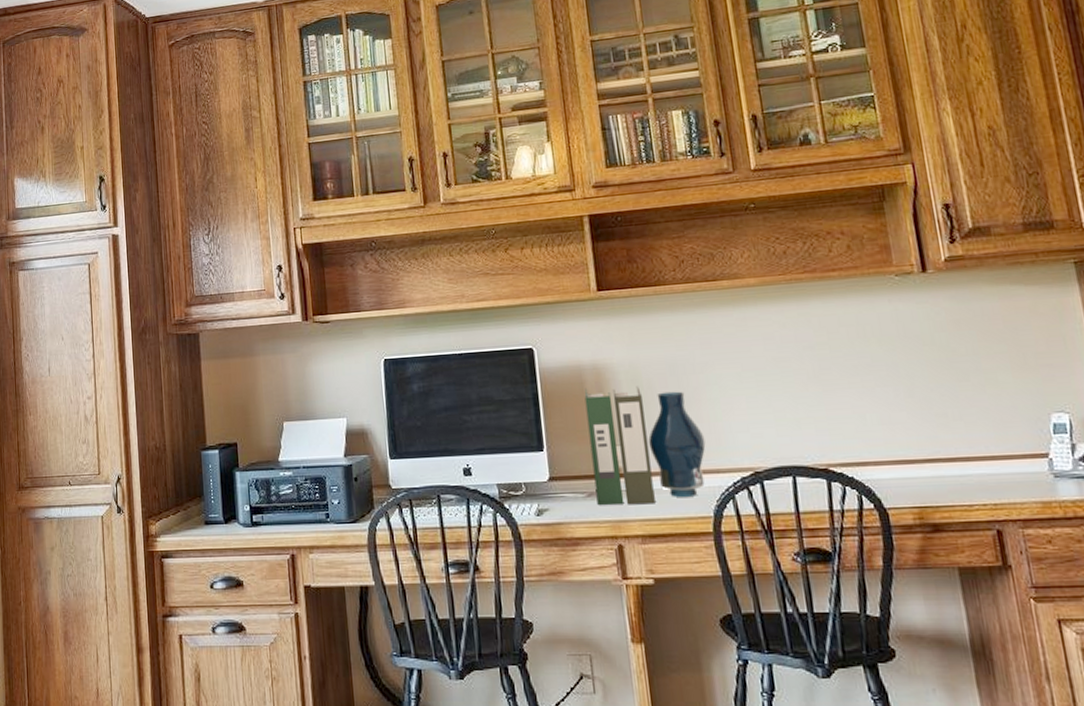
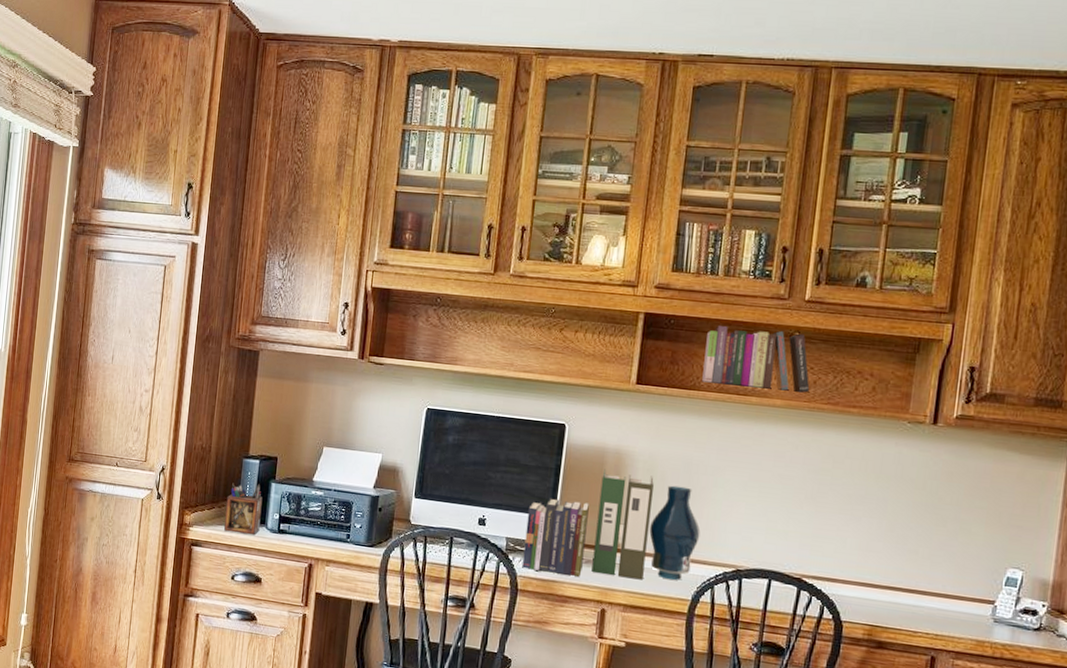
desk organizer: none [191,475,232,535] -> present [224,483,263,535]
books: none [514,429,587,515] -> present [522,498,589,577]
books: none [658,204,782,275] -> present [702,326,810,393]

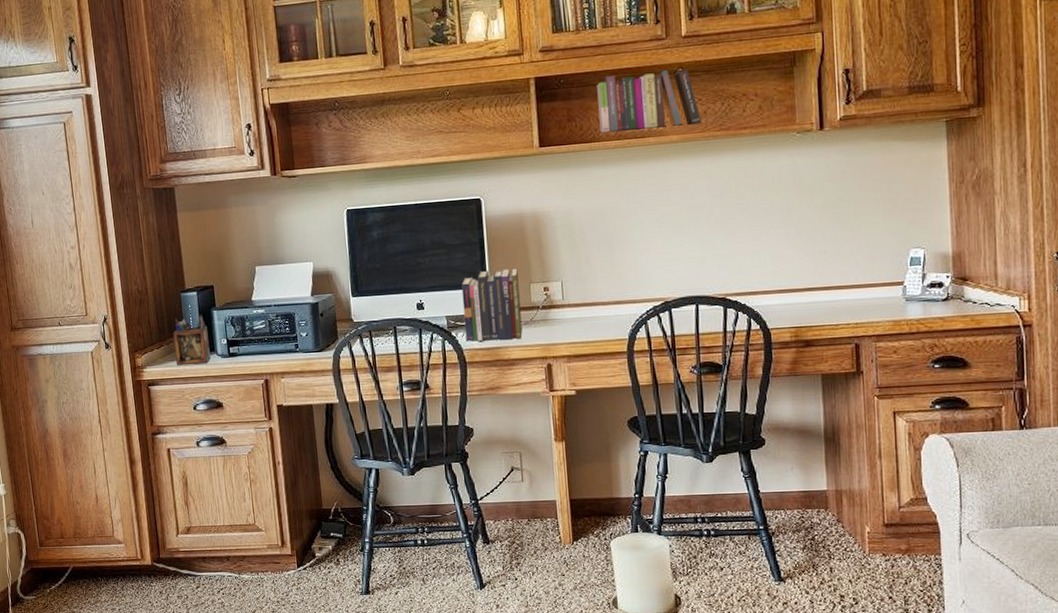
binder: present [591,469,627,575] -> none [524,233,554,332]
binder: present [617,474,654,580] -> none [548,231,580,331]
vase: present [649,485,701,580] -> none [578,234,626,324]

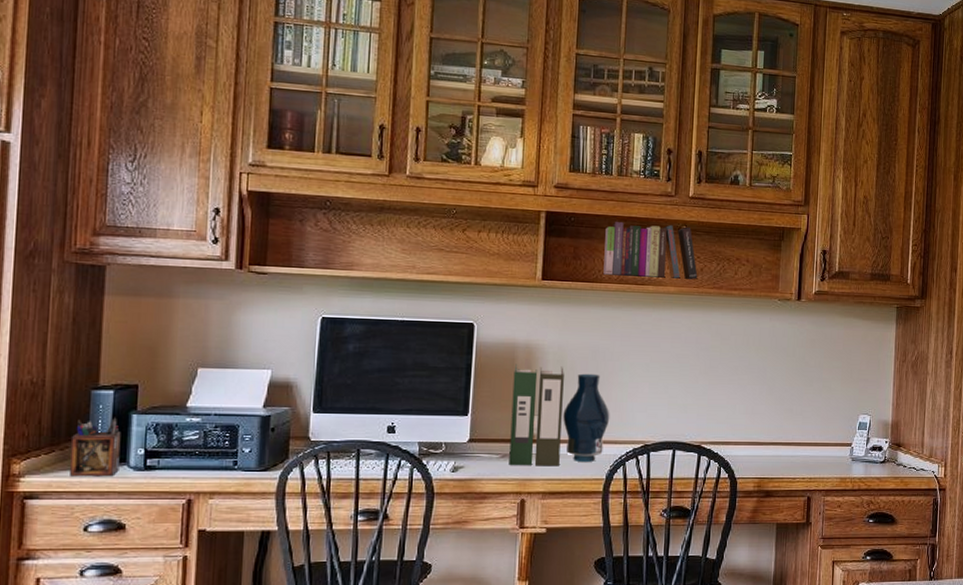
books: present [461,268,523,342] -> none [437,397,503,471]
binder: none [524,233,554,332] -> present [509,364,538,465]
binder: none [548,231,580,331] -> present [534,366,564,467]
vase: none [578,234,626,324] -> present [563,373,610,462]

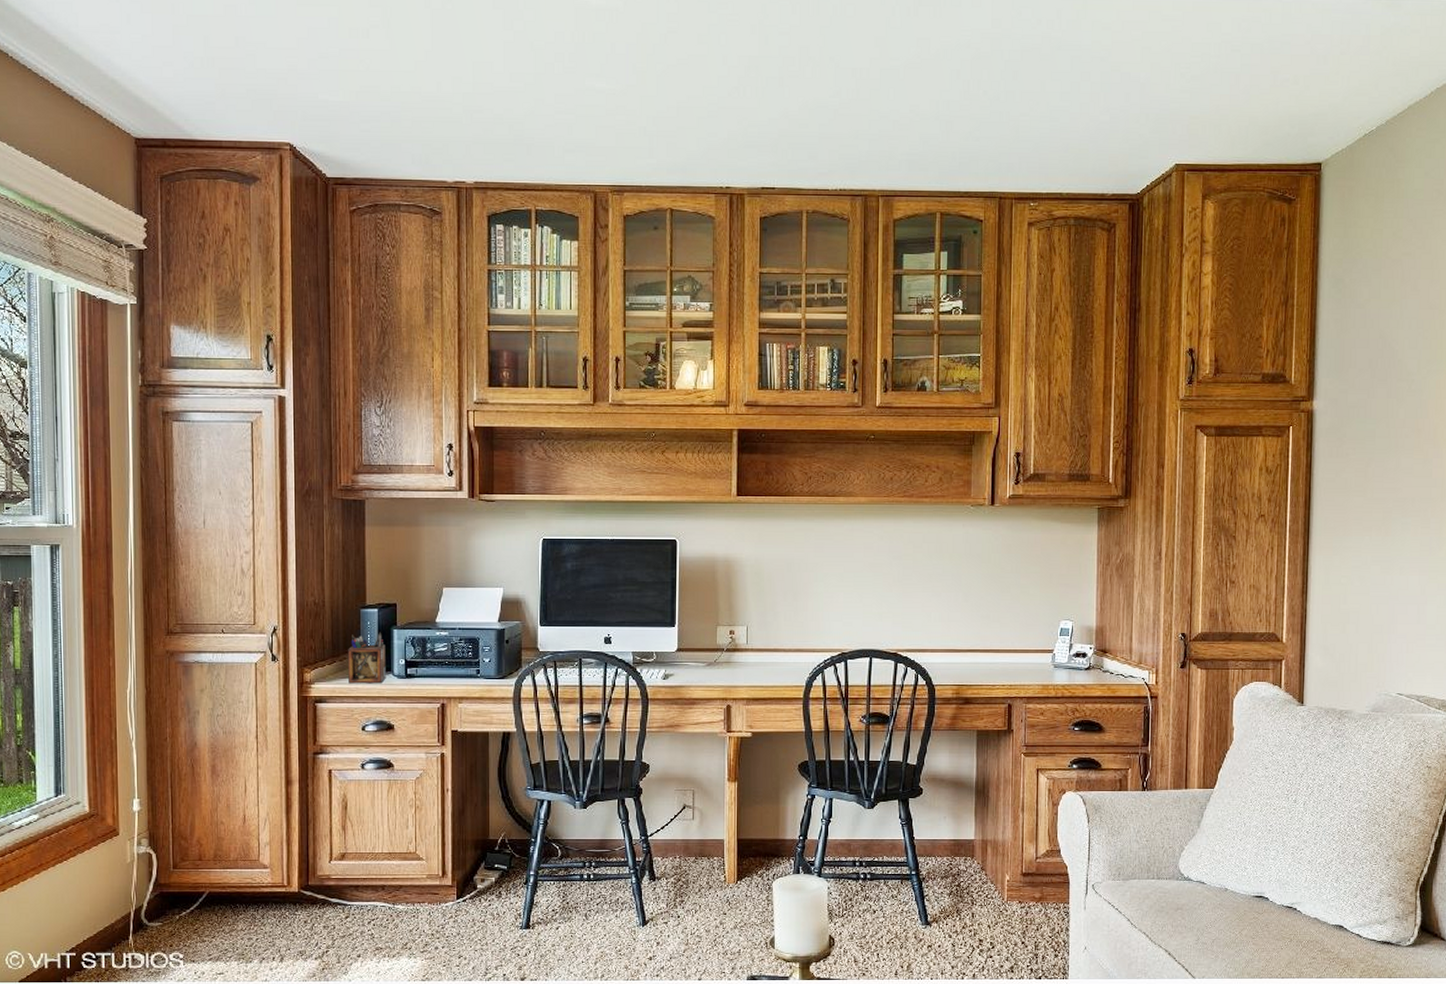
binder: present [509,364,538,465] -> none [714,577,737,673]
binder: present [534,366,564,467] -> none [738,578,762,674]
vase: present [563,373,610,462] -> none [763,584,807,669]
books: present [603,222,698,280] -> none [795,436,888,490]

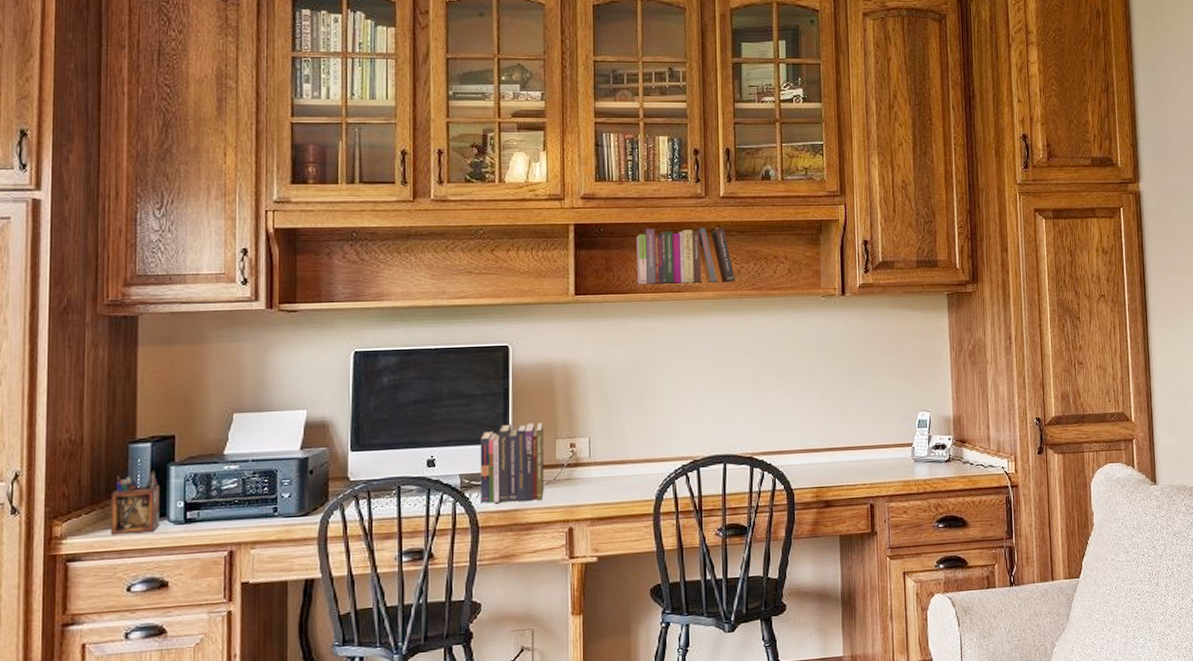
books: none [650,610,706,679] -> present [480,422,544,504]
books: none [795,436,888,490] -> present [637,228,735,285]

